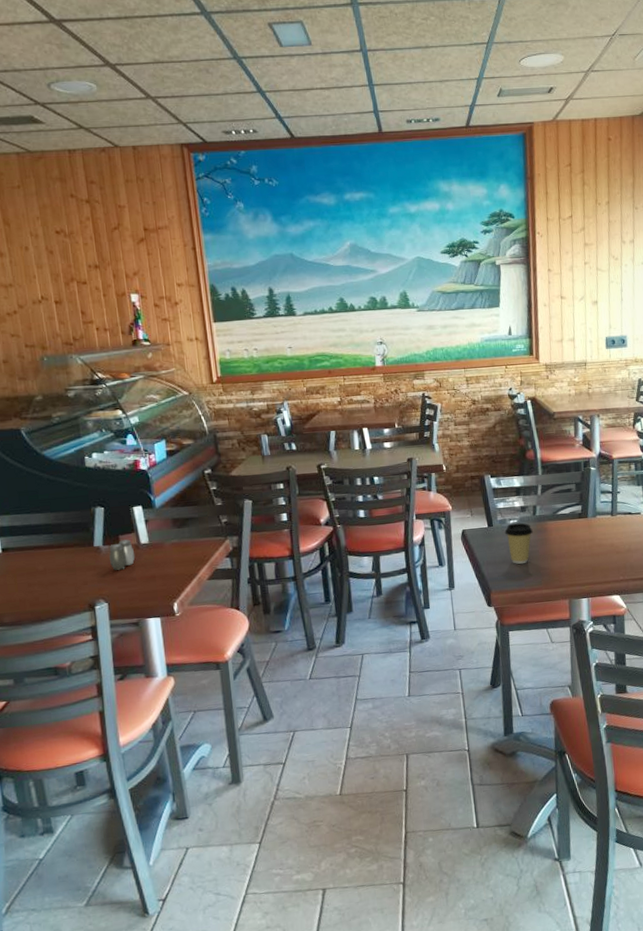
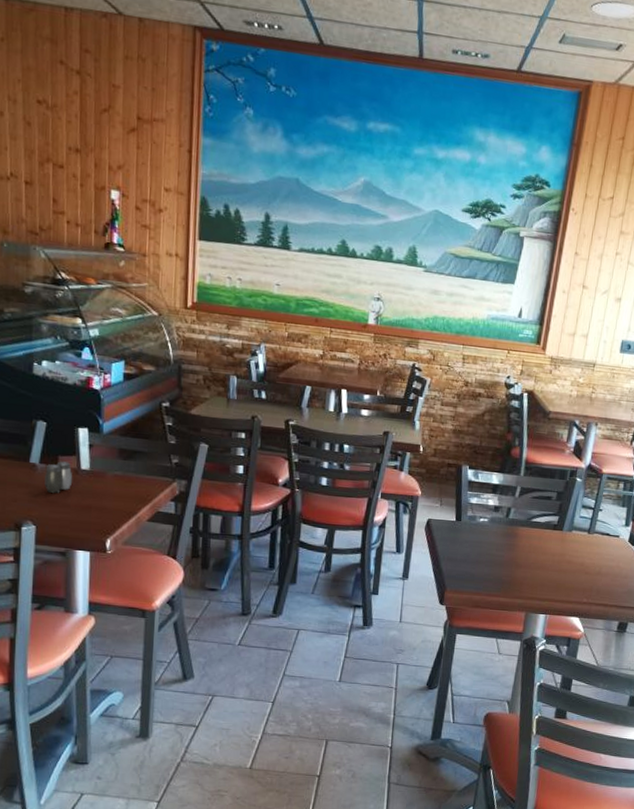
coffee cup: present [504,522,533,565] -> none [472,522,502,567]

